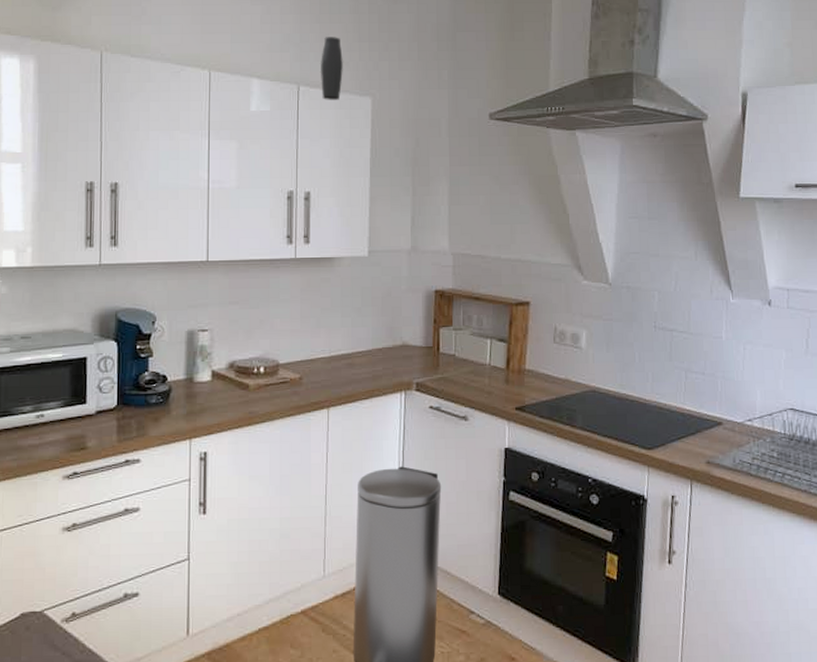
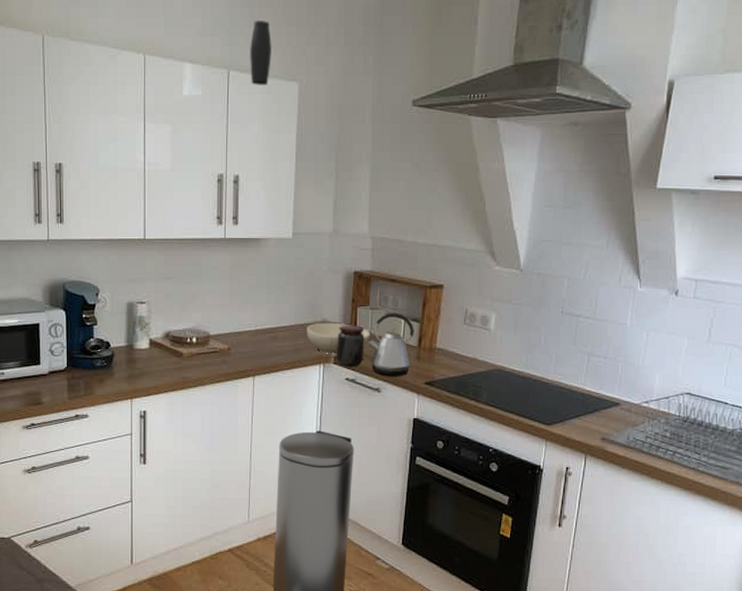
bowl: none [386,345,455,380] -> present [307,322,370,354]
jar: none [418,347,449,394] -> present [336,325,364,367]
kettle: none [451,333,503,403] -> present [367,312,415,377]

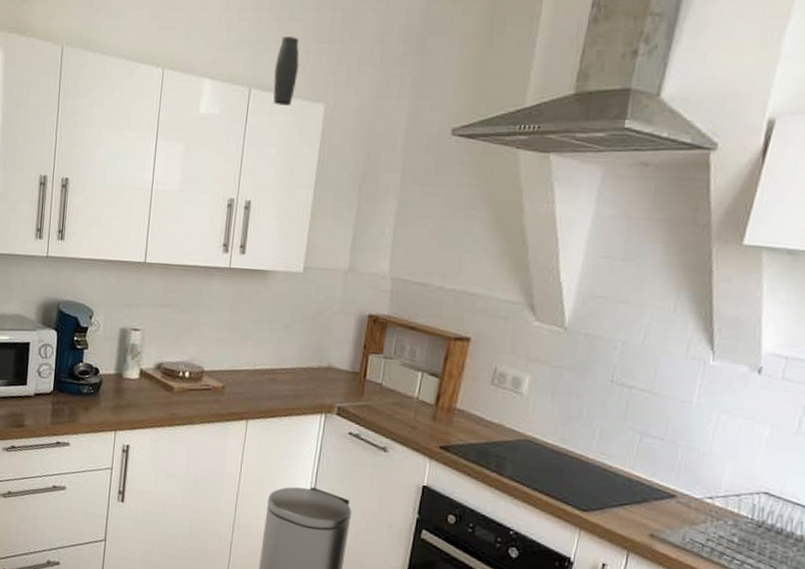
bowl: present [307,322,370,354] -> none [309,367,381,404]
jar: present [336,325,364,367] -> none [339,373,375,421]
kettle: present [367,312,415,377] -> none [376,364,432,438]

